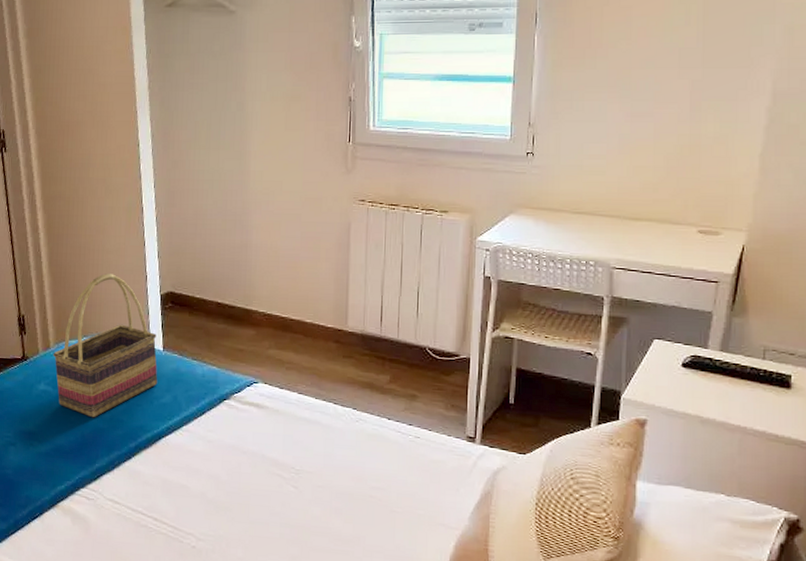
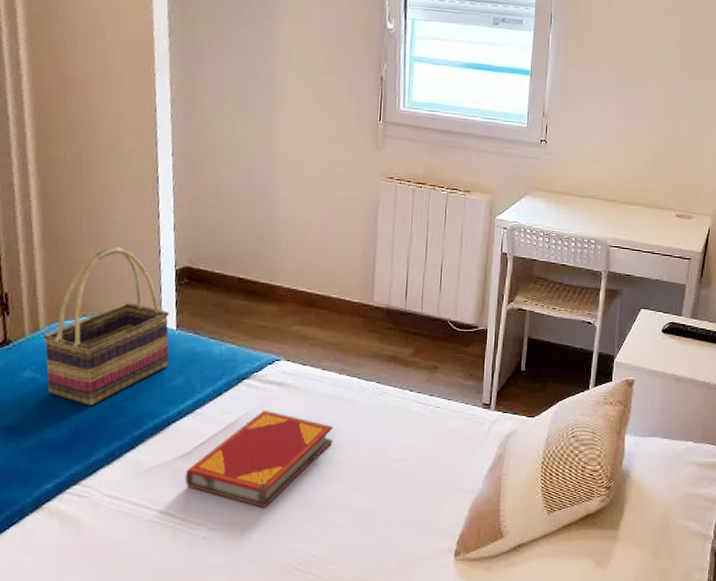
hardback book: none [175,430,312,524] -> present [185,410,334,508]

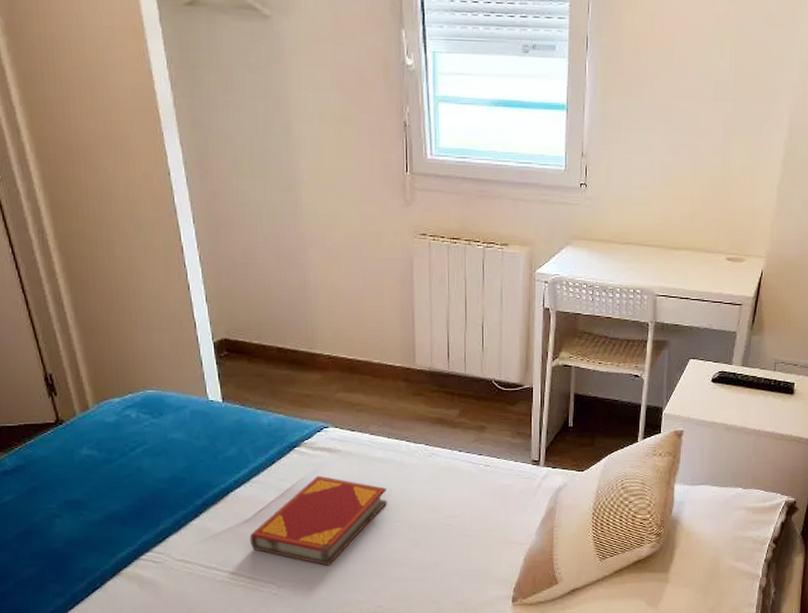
woven basket: present [43,247,169,406] -> none [94,322,220,479]

